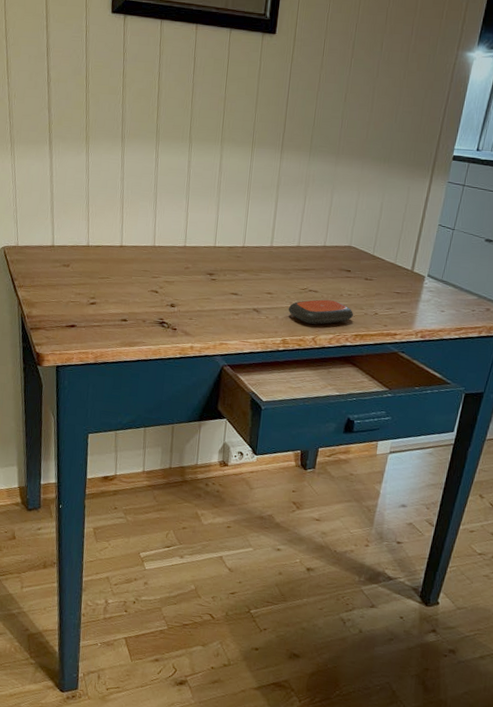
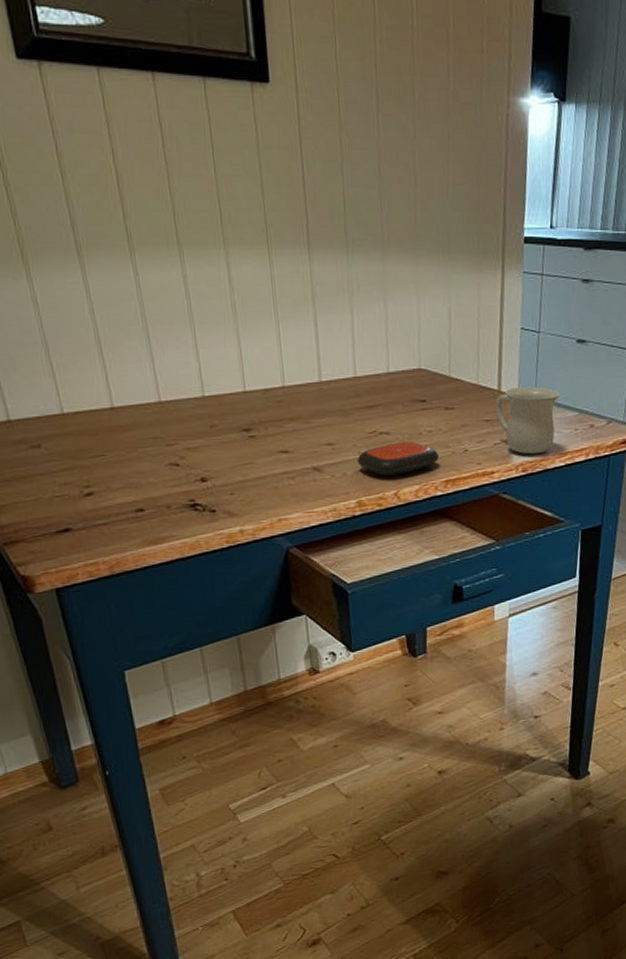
mug: none [406,270,464,326] -> present [494,386,560,455]

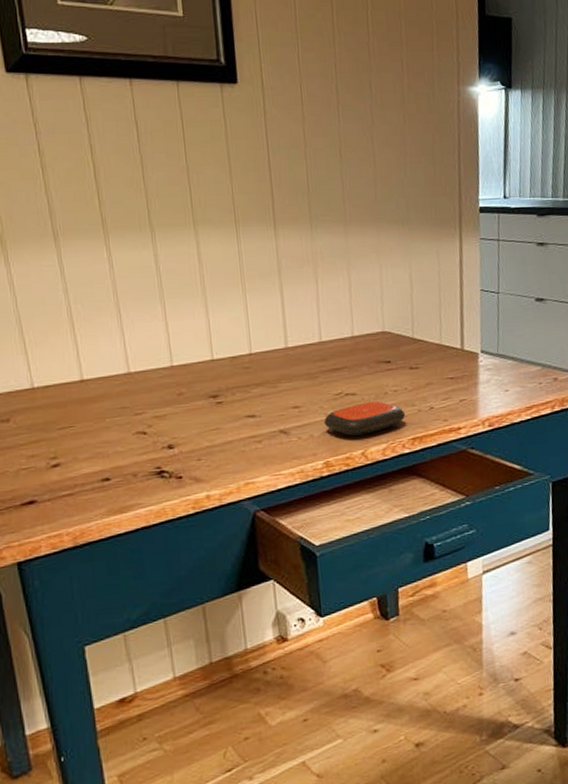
mug: present [494,386,560,455] -> none [458,344,522,410]

